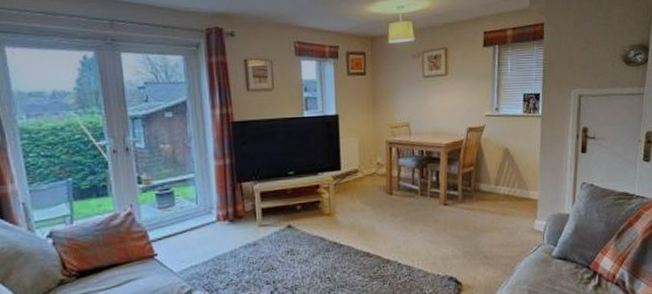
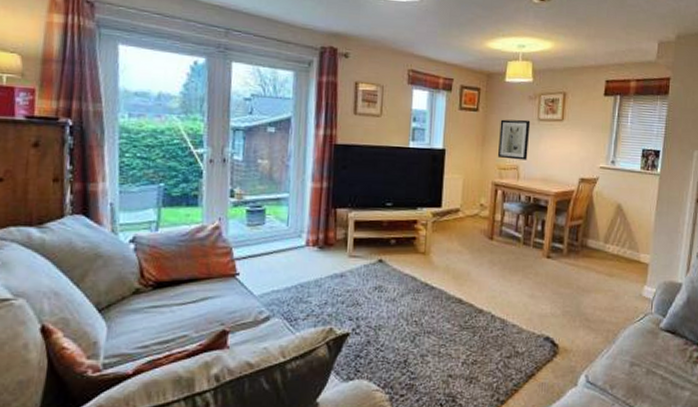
wall art: none [388,78,417,118] -> present [497,119,531,160]

